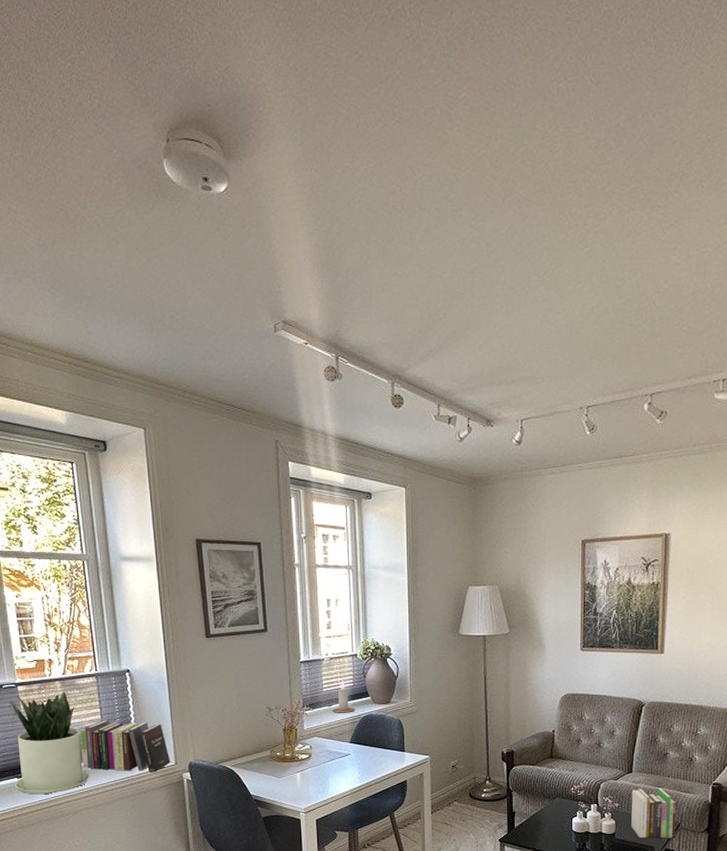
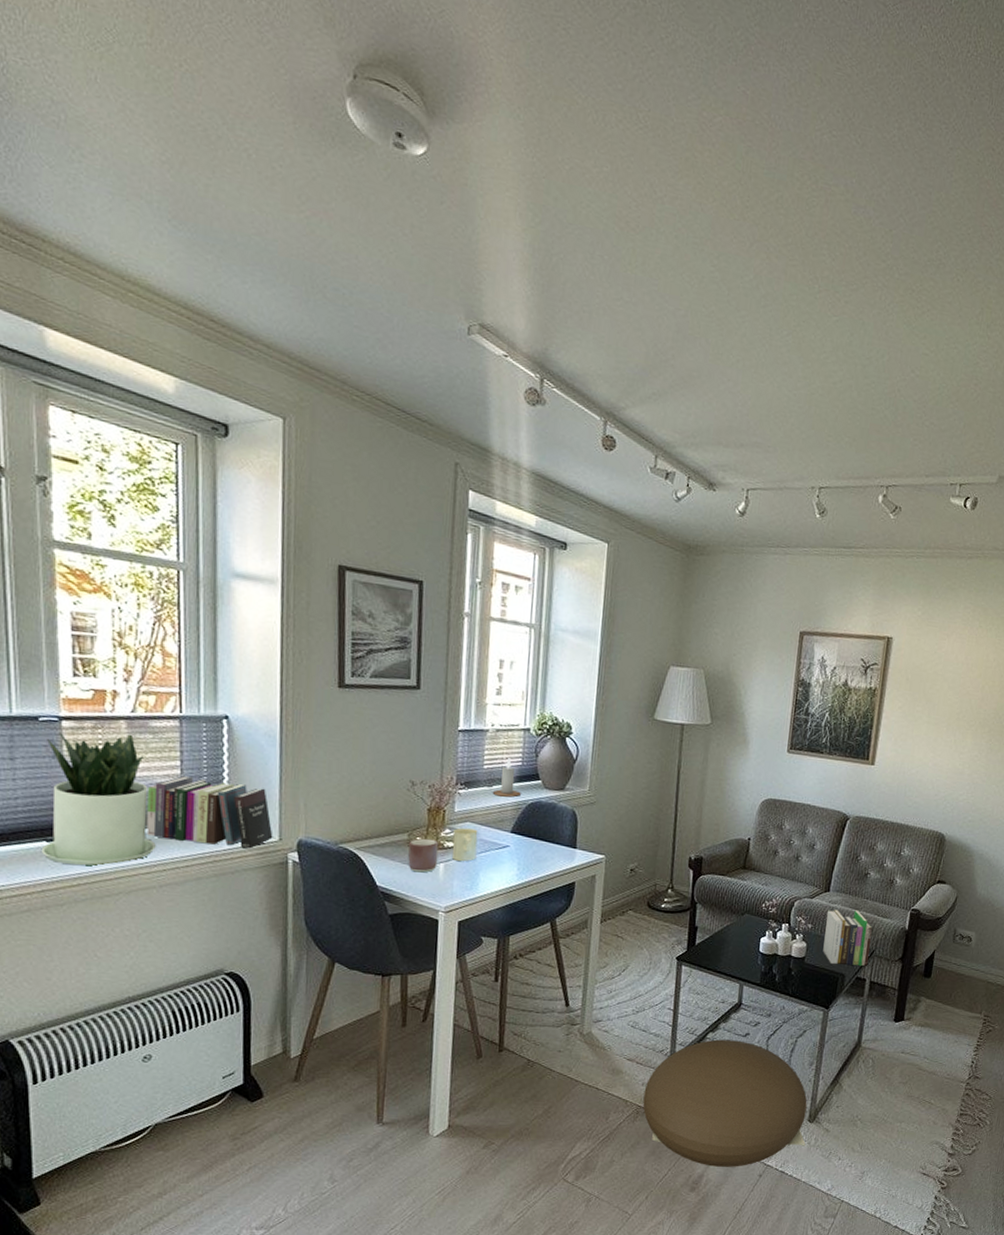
mug: none [271,753,295,782] -> present [408,838,439,873]
cup: none [305,742,325,771] -> present [451,827,478,862]

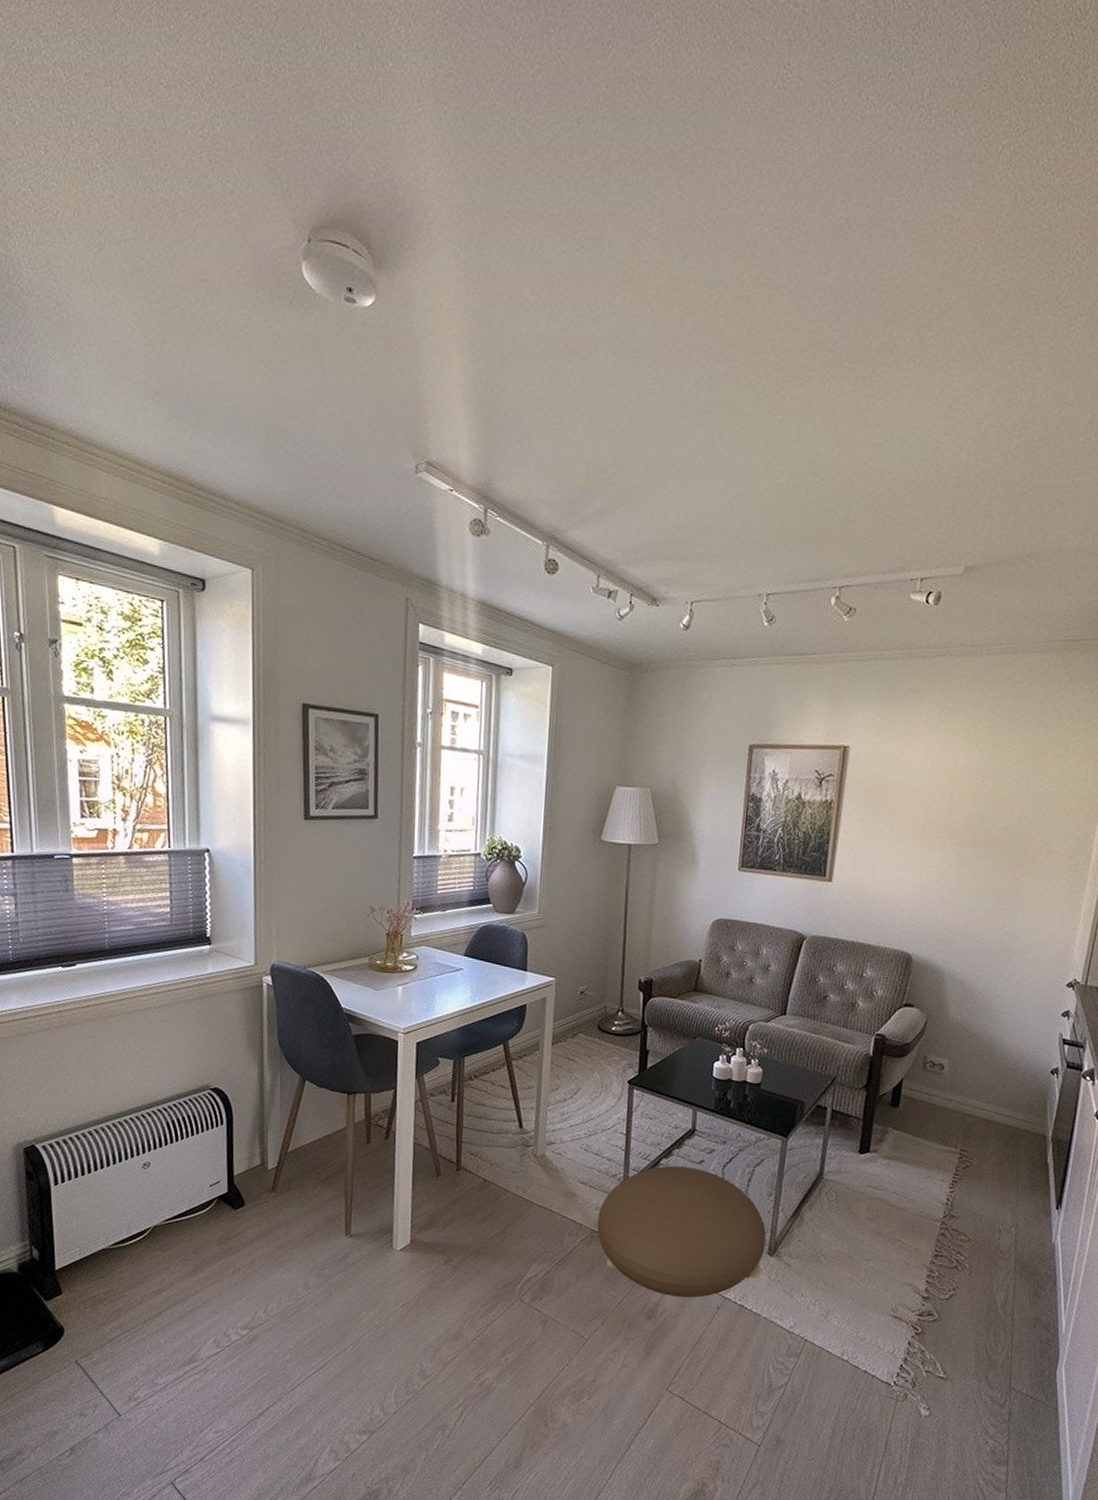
planter: present [41,731,156,866] -> none [57,867,151,989]
books: present [146,775,273,850] -> none [143,905,250,974]
mug: present [408,838,439,873] -> none [369,962,397,995]
cup: present [451,827,478,862] -> none [409,951,434,985]
candle: present [493,756,521,797] -> none [447,881,473,921]
books: present [823,909,872,967] -> none [780,1034,833,1094]

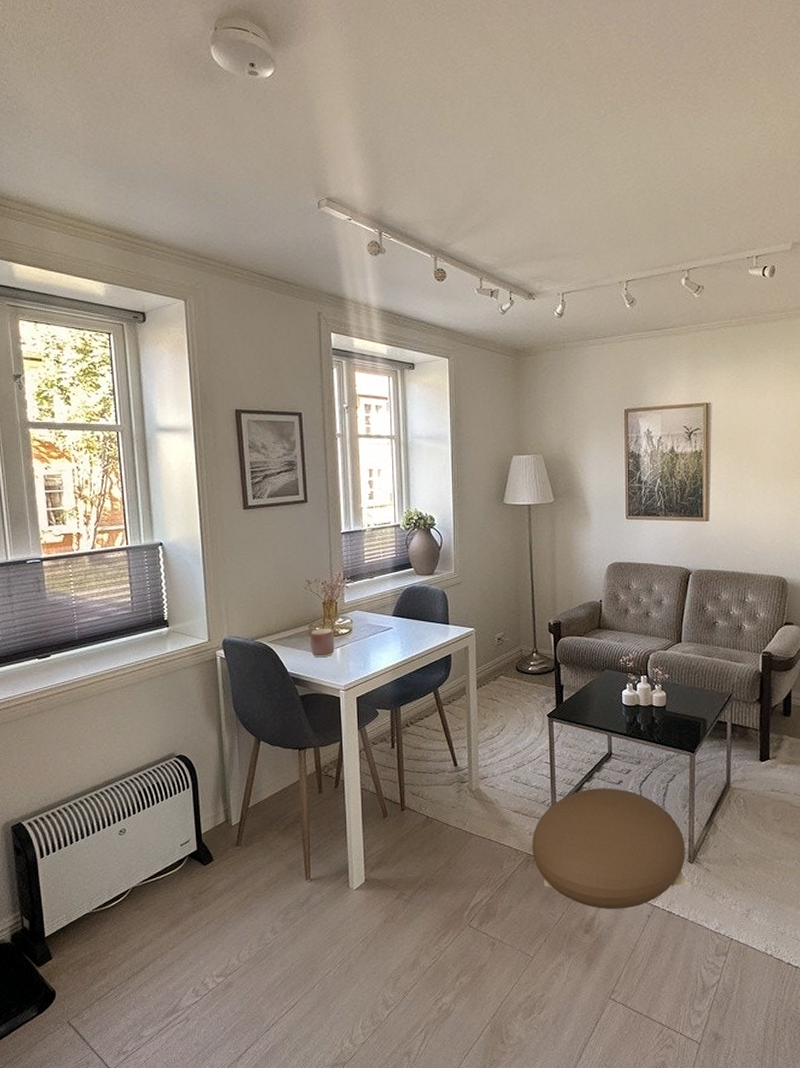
mug: none [369,962,397,995] -> present [309,628,335,658]

